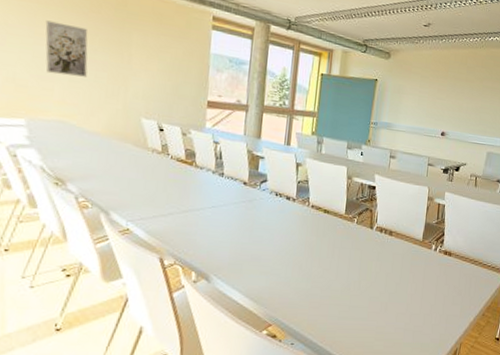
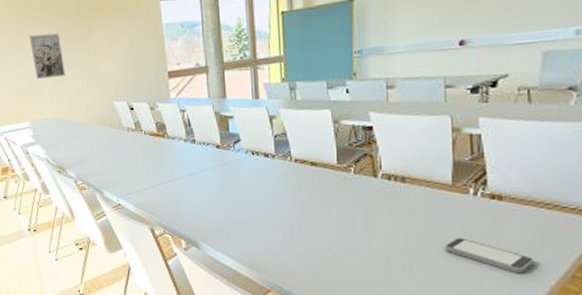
smartphone: none [411,283,463,312] -> present [445,238,534,274]

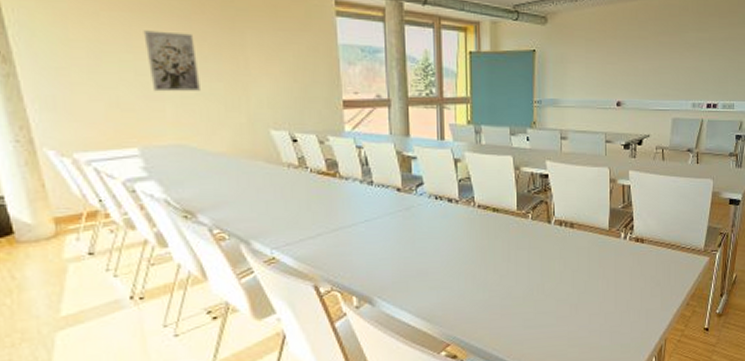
smartphone: present [445,238,534,274] -> none [603,277,663,306]

